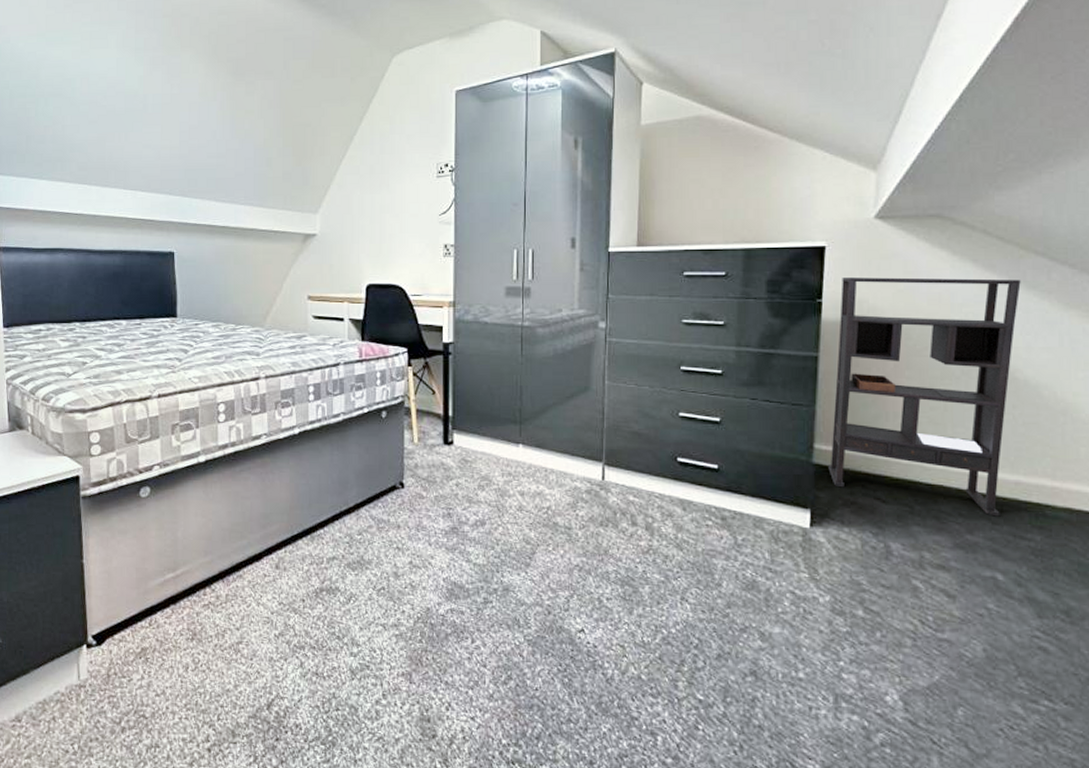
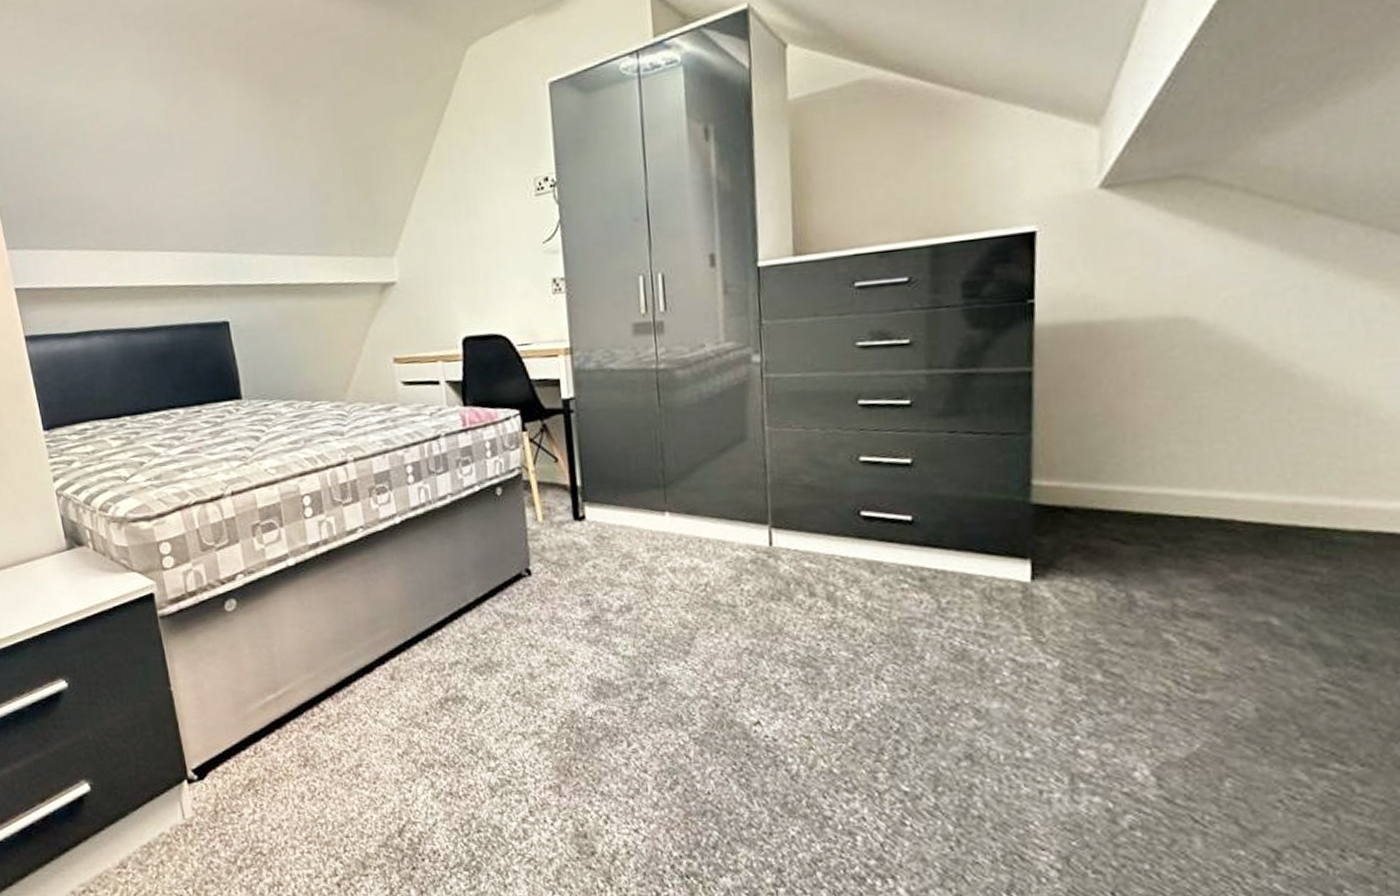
bookshelf: present [828,277,1021,517] -> none [1051,248,1297,549]

